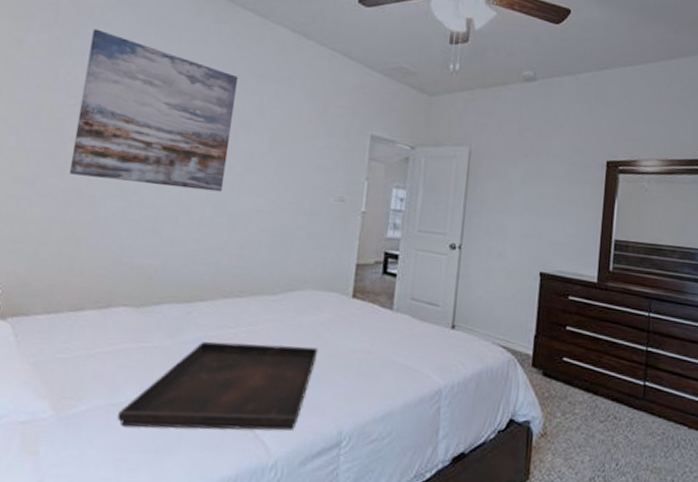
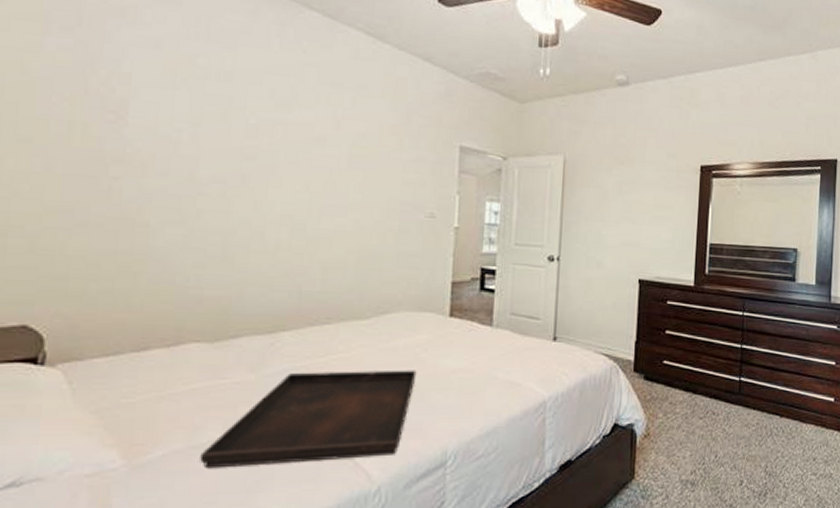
wall art: present [69,29,238,192] -> none [115,31,307,213]

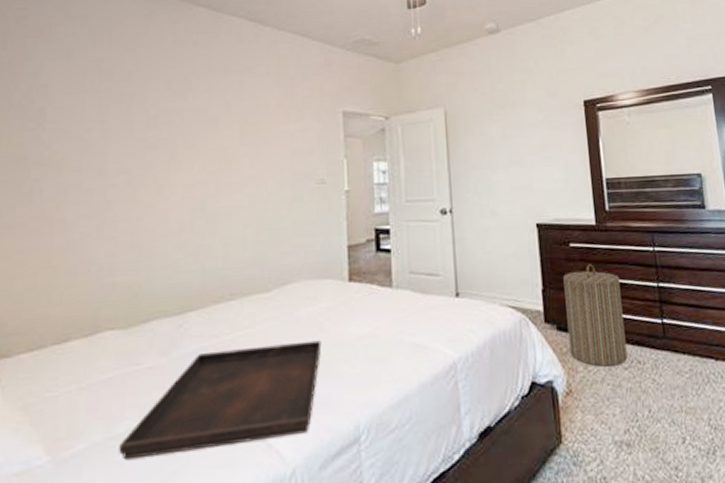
laundry hamper: none [653,322,708,415] -> present [563,264,628,367]

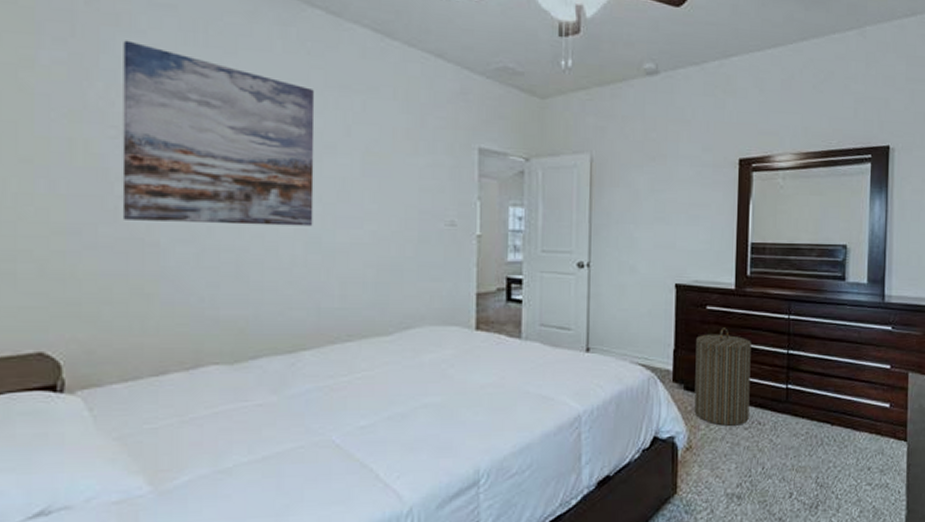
wall art: none [36,48,200,200] -> present [122,40,315,227]
serving tray: present [119,340,322,460] -> none [227,386,444,493]

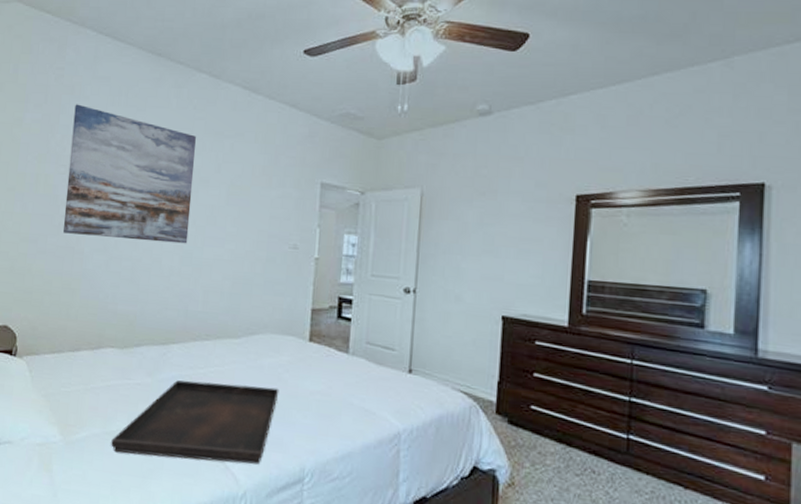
serving tray: none [227,386,444,493] -> present [111,380,279,465]
laundry hamper: present [694,328,751,426] -> none [518,365,586,470]

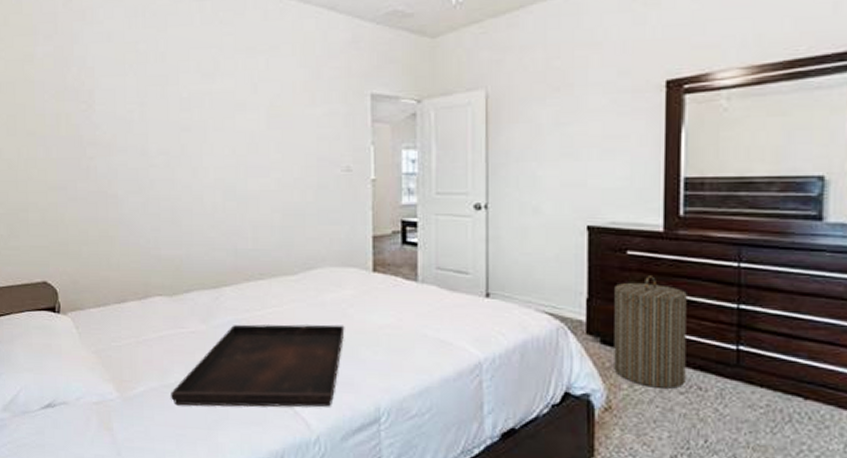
wall art: present [62,104,196,244] -> none [88,31,229,177]
laundry hamper: none [518,365,586,470] -> present [614,276,687,389]

